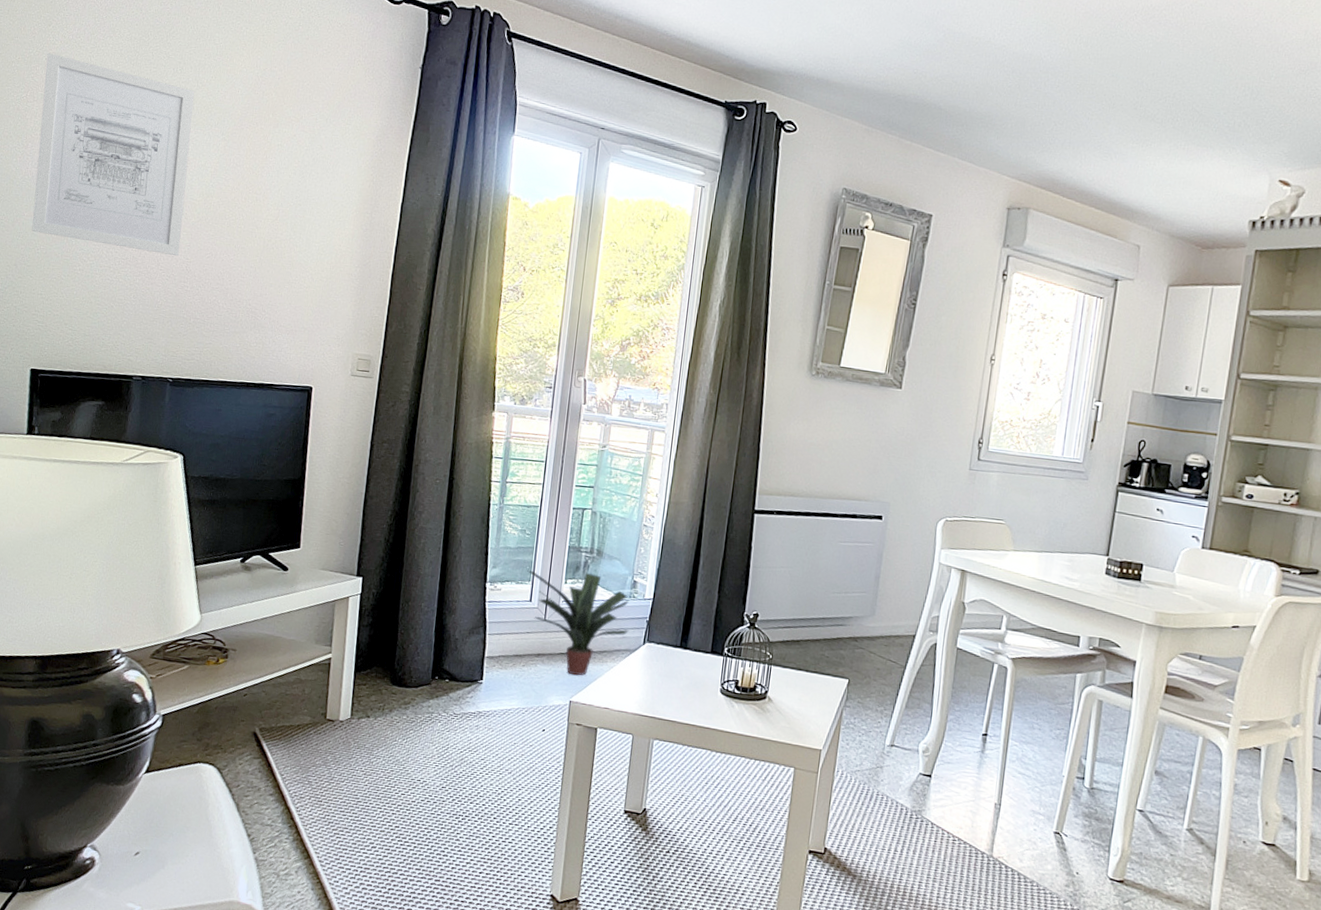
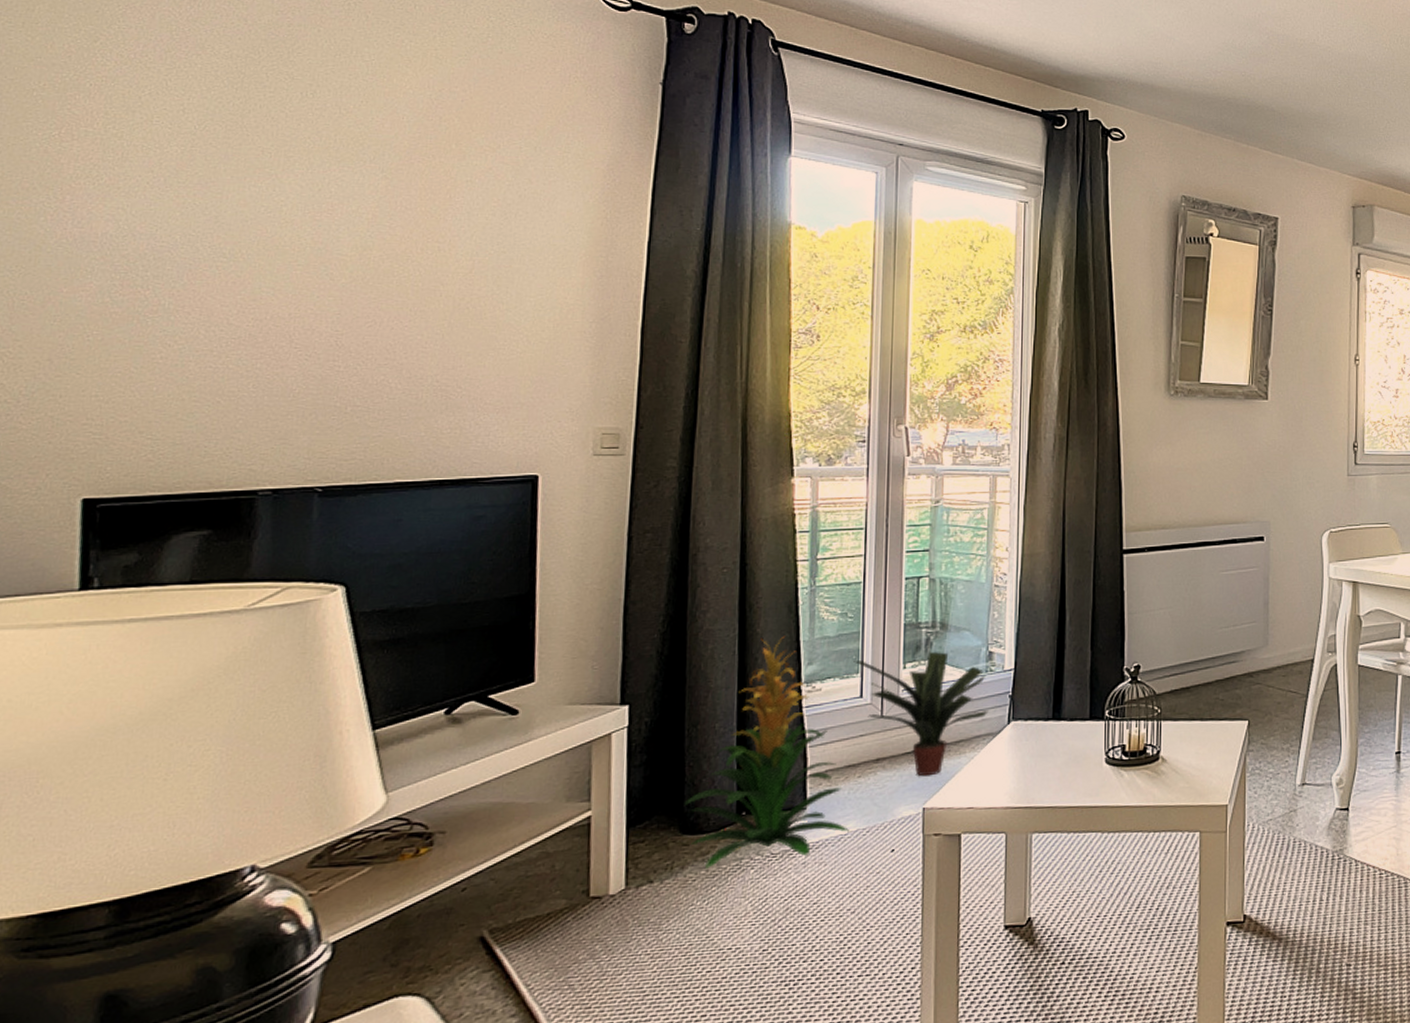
wall art: present [31,53,195,257] -> none [76,77,337,329]
indoor plant: none [396,540,512,721] -> present [685,635,849,868]

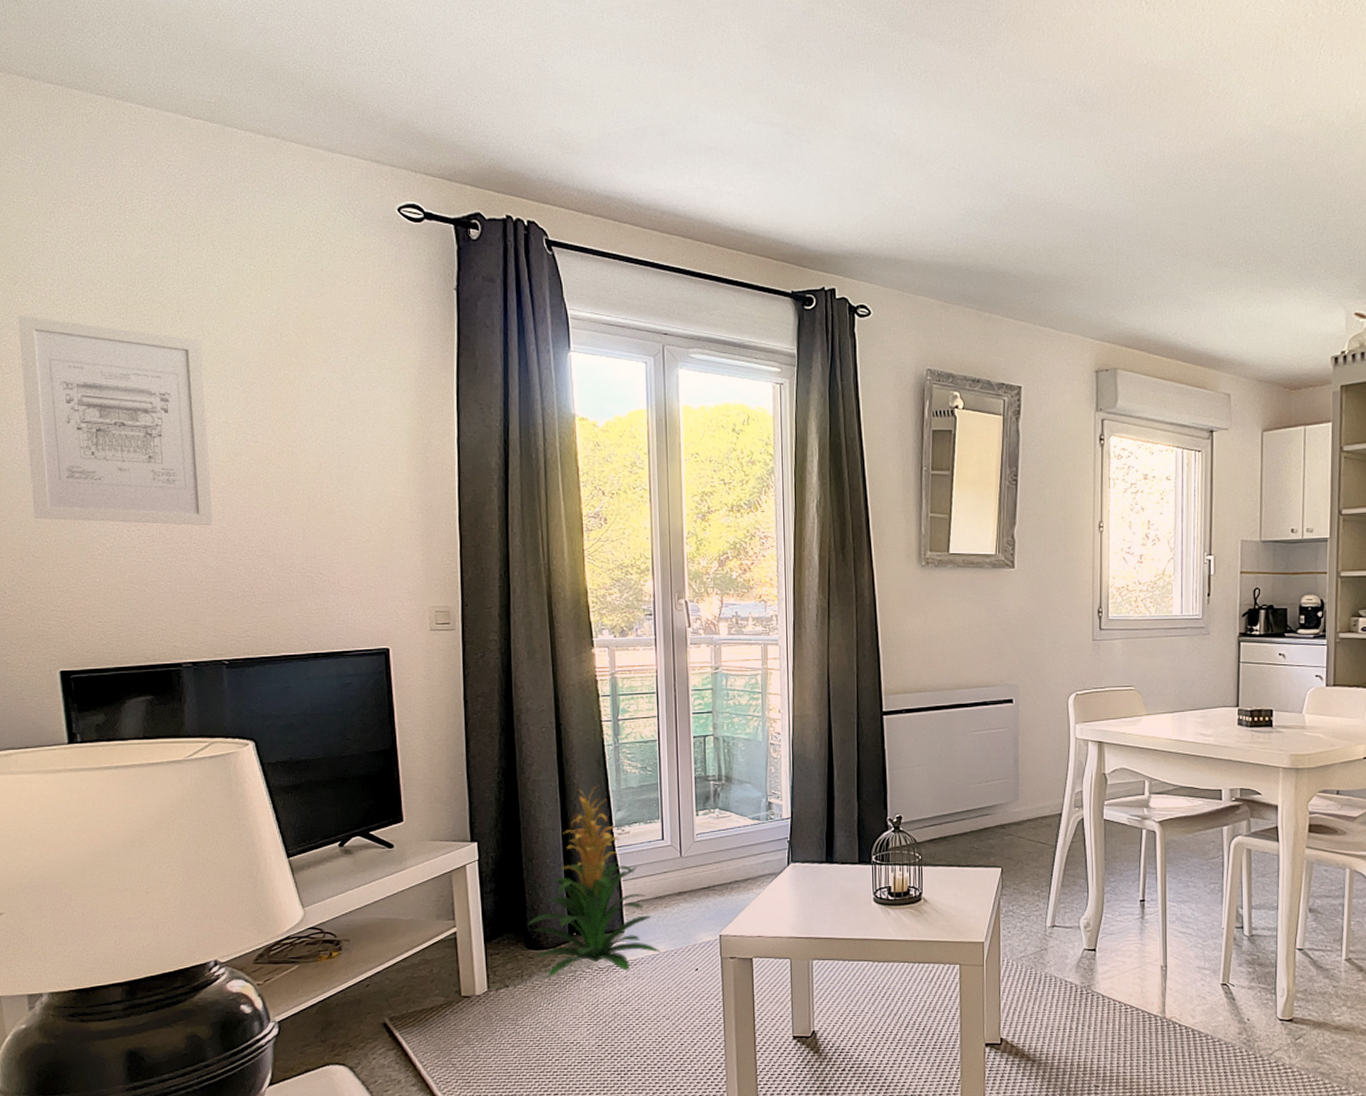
wall art: none [76,77,337,329] -> present [18,315,213,526]
potted plant: present [853,651,989,777] -> none [654,801,771,909]

